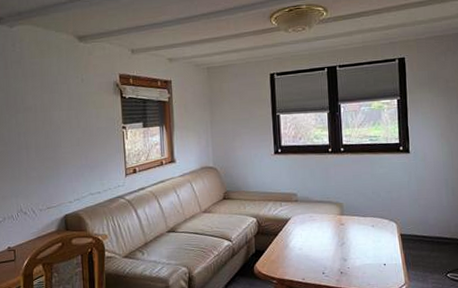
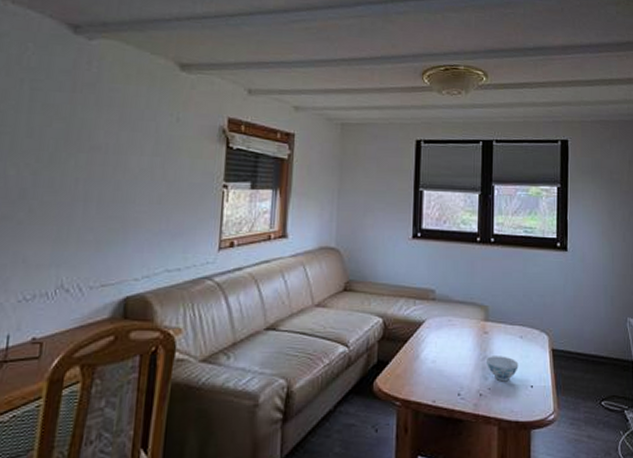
bowl: none [344,242,372,262] -> present [487,356,519,382]

